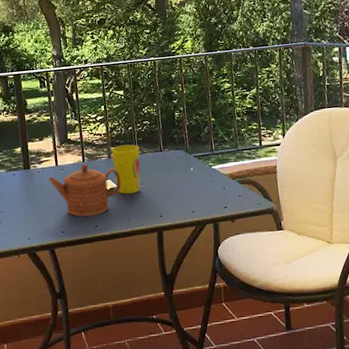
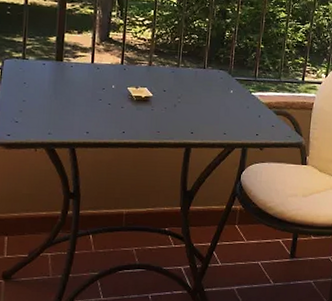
teapot: present [48,163,121,217] -> none [81,66,158,122]
cup: present [111,144,141,194] -> none [151,54,184,106]

